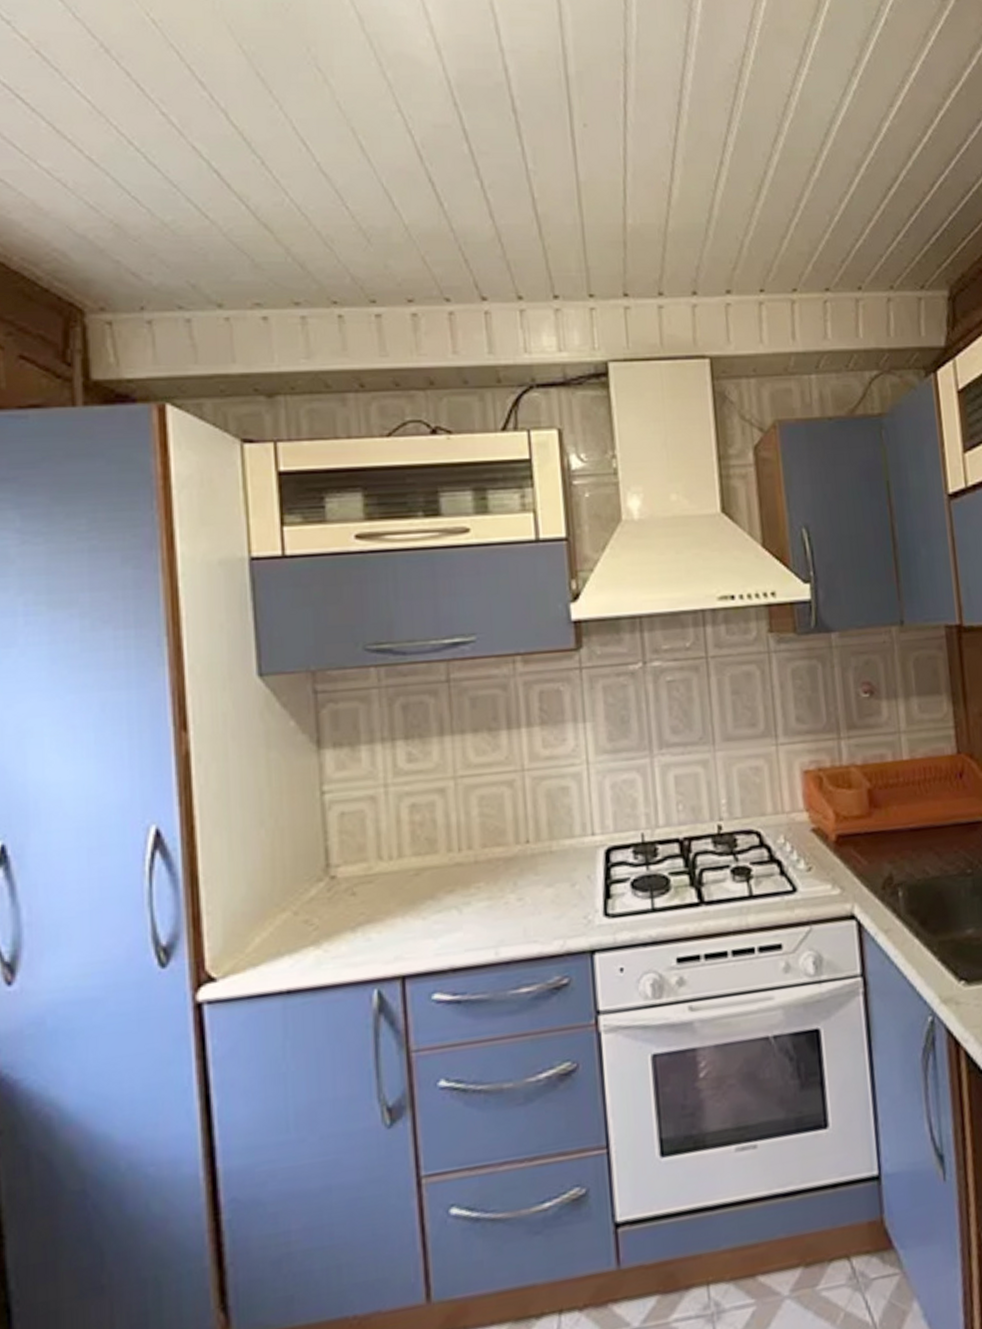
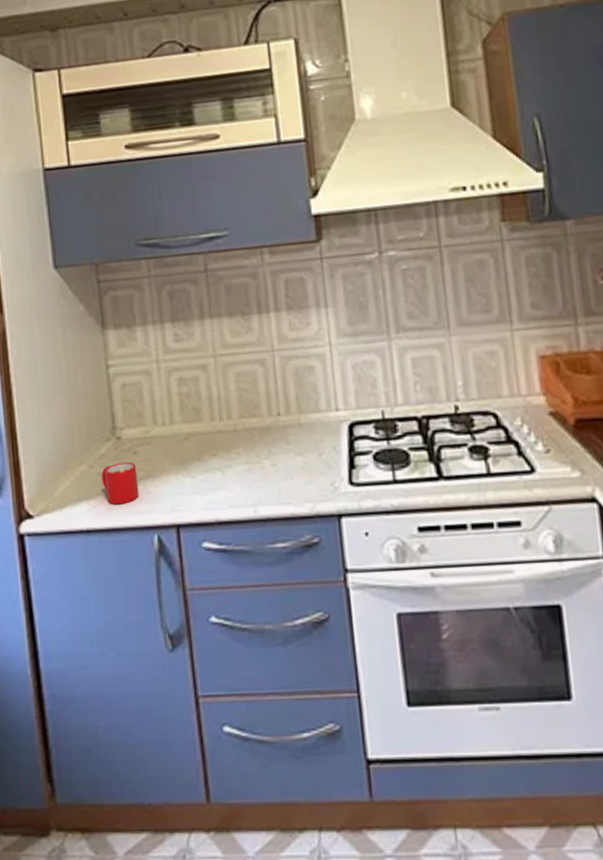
mug: none [309,905,356,958] -> present [101,462,139,505]

